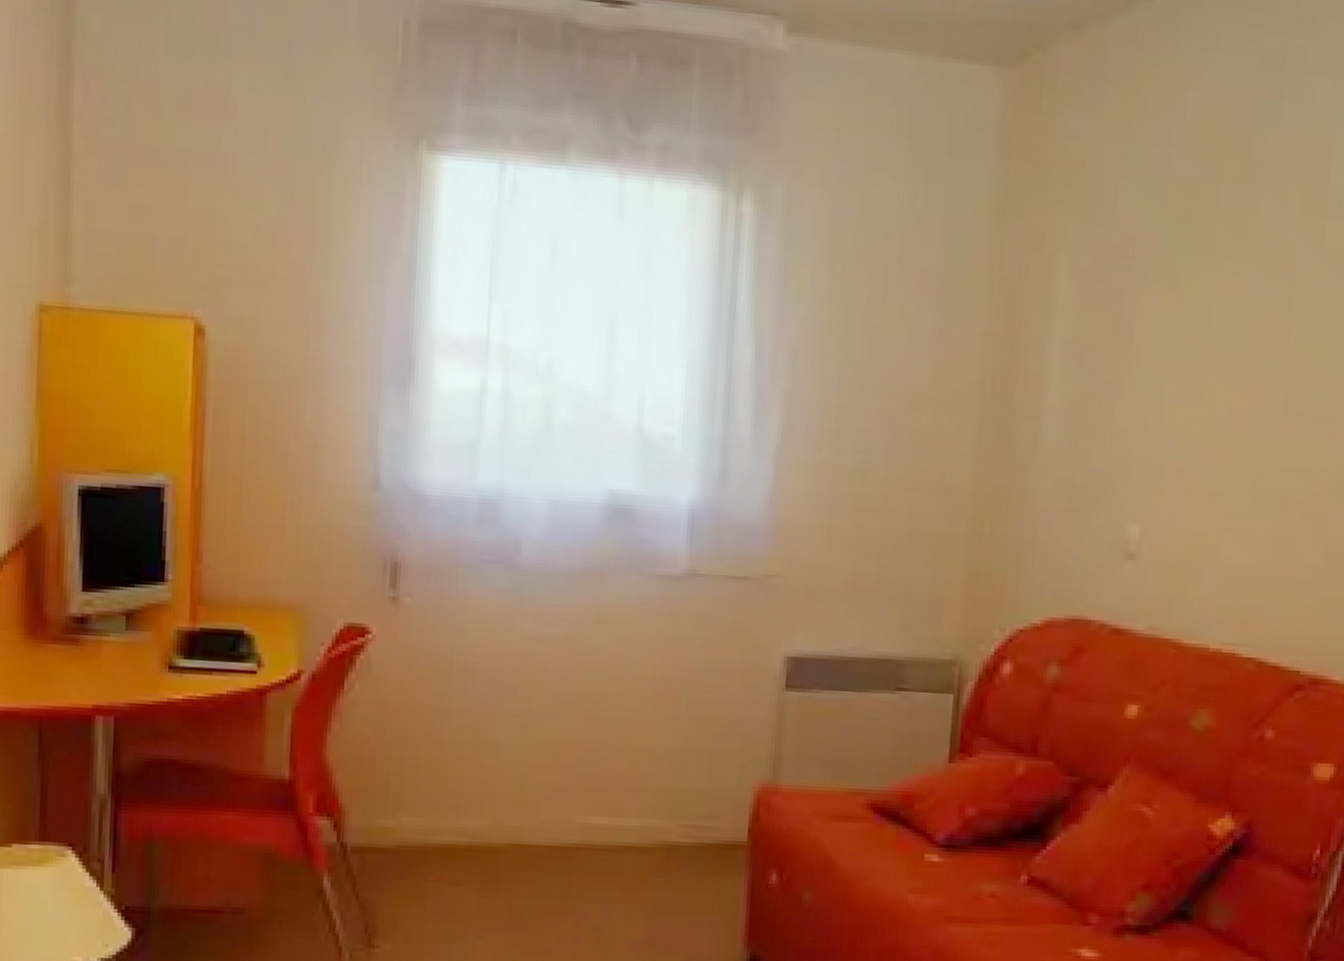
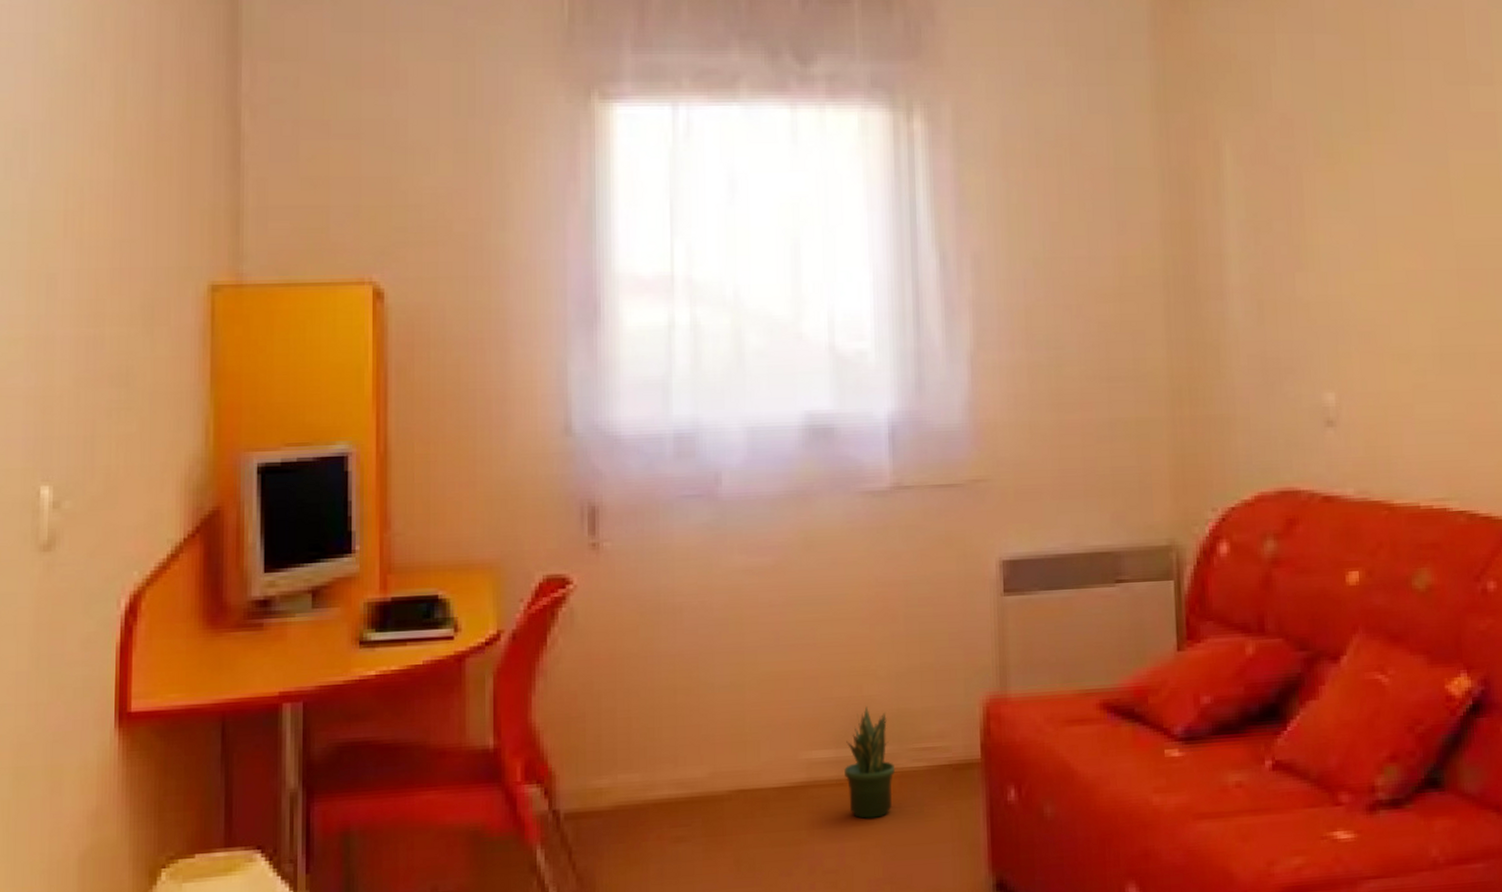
planter: none [615,781,664,886] -> present [843,706,895,819]

